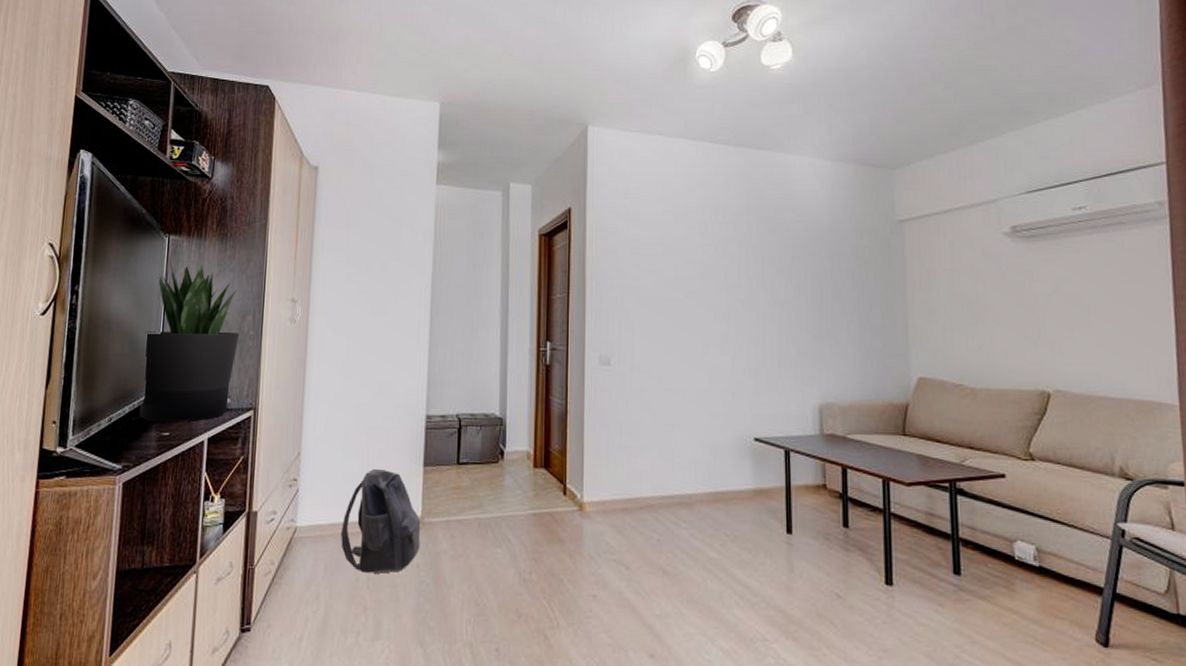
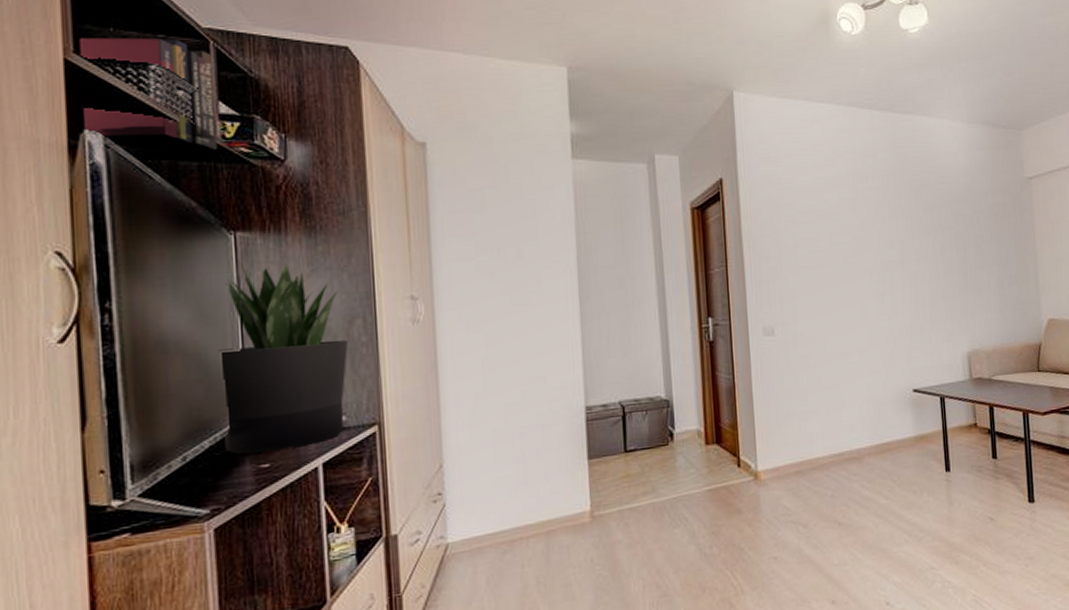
books: none [81,80,171,169] -> present [80,38,218,152]
backpack: present [341,469,421,574] -> none [501,469,593,578]

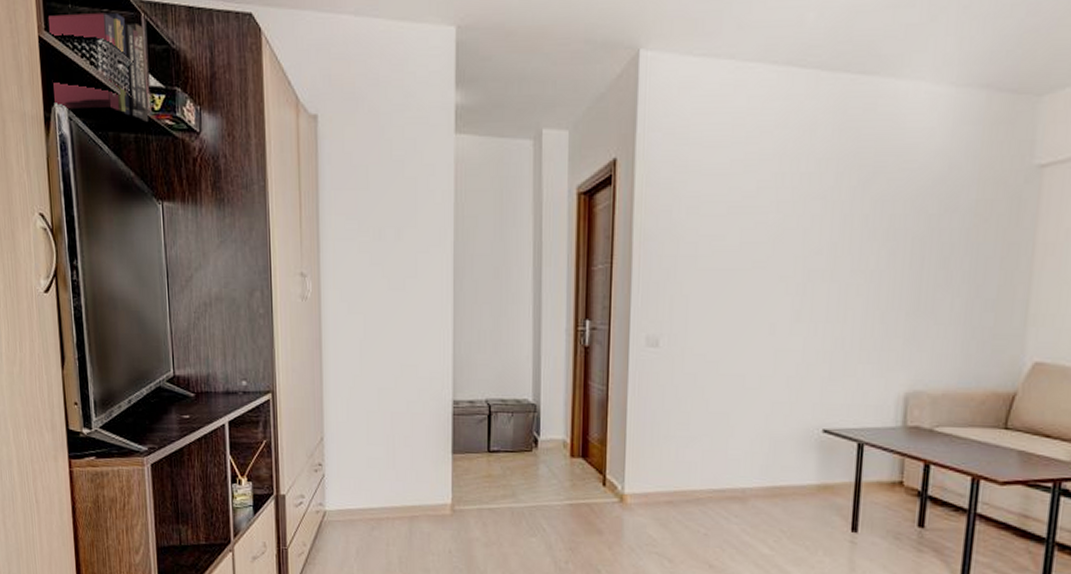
planter: present [218,258,349,455] -> none [151,227,249,405]

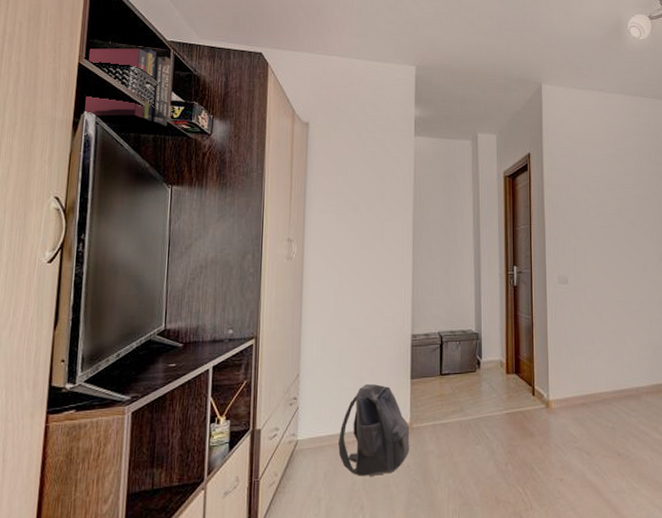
backpack: none [371,456,452,558] -> present [338,384,410,476]

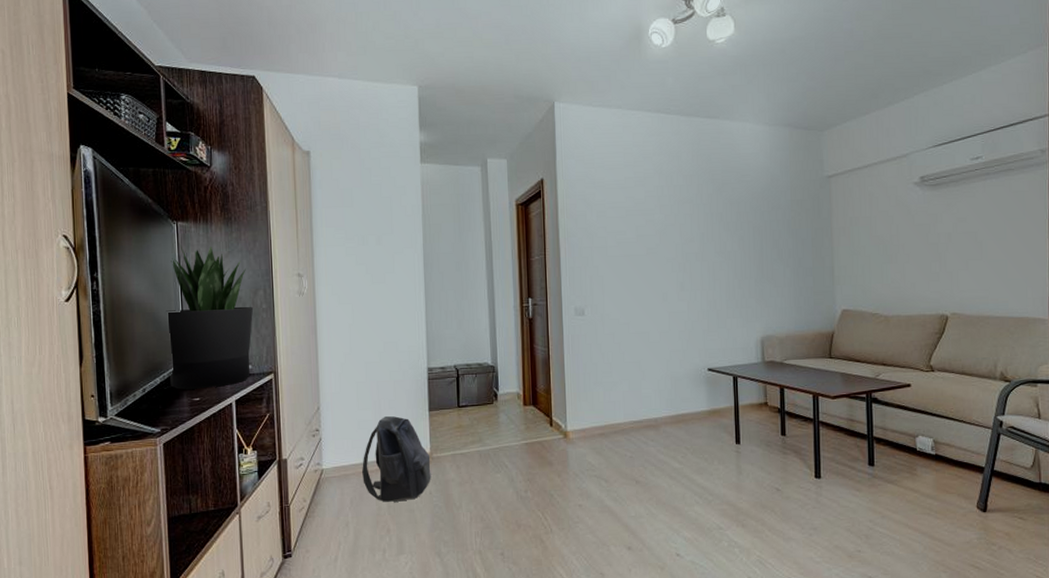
books: present [85,48,171,127] -> none [77,75,166,161]
planter: none [146,206,241,355] -> present [166,242,254,390]

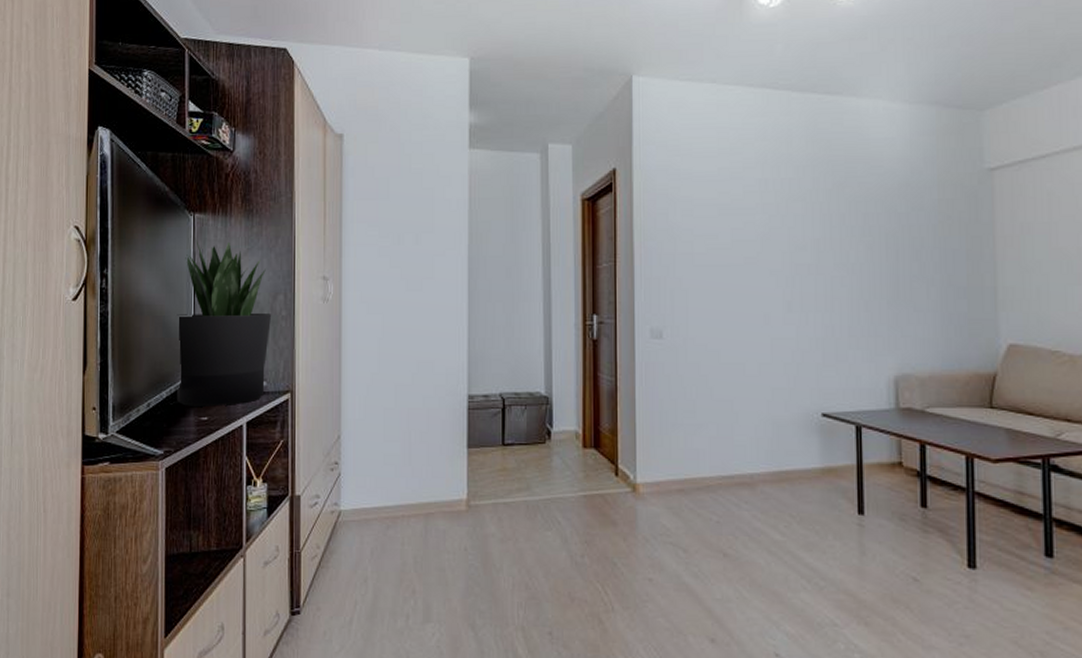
backpack: present [362,416,431,502] -> none [386,452,467,557]

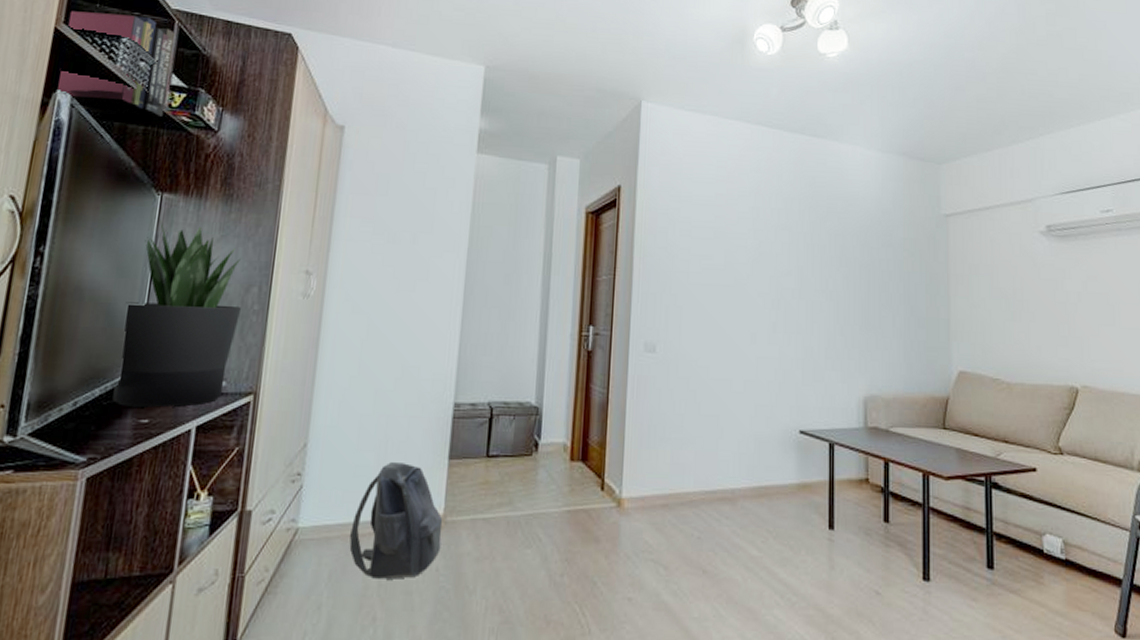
books: none [99,48,187,144] -> present [58,11,175,118]
backpack: none [386,452,467,557] -> present [349,462,443,579]

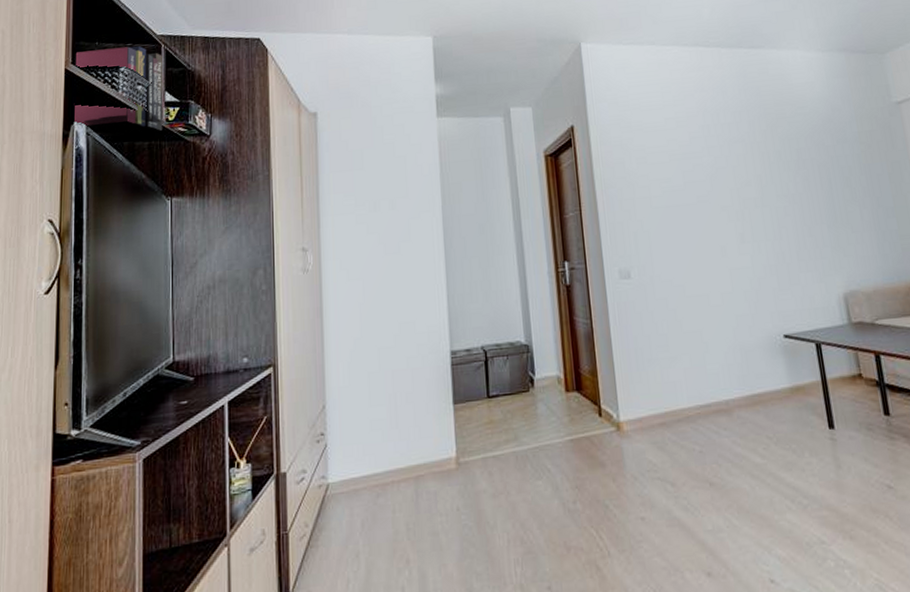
planter: present [112,218,242,408] -> none [154,220,252,392]
backpack: present [349,462,443,579] -> none [375,412,459,524]

